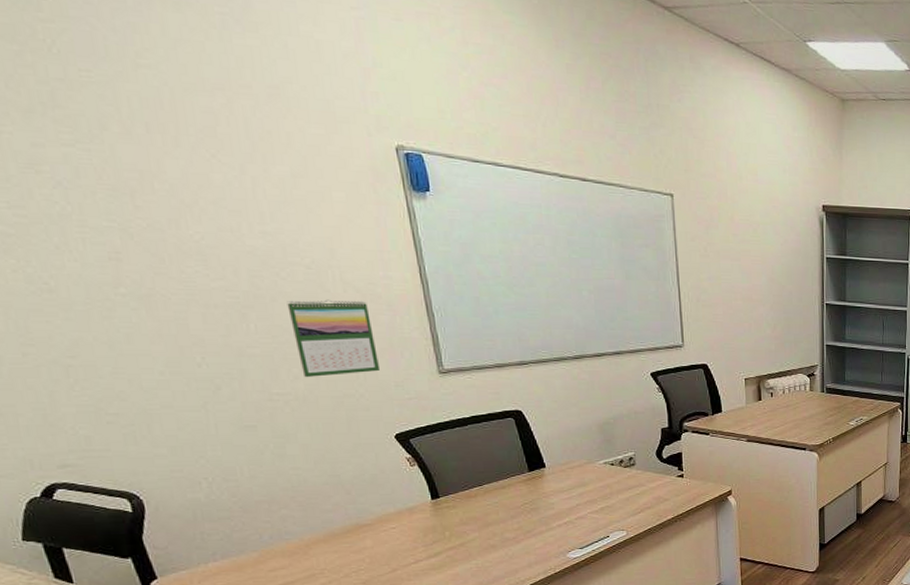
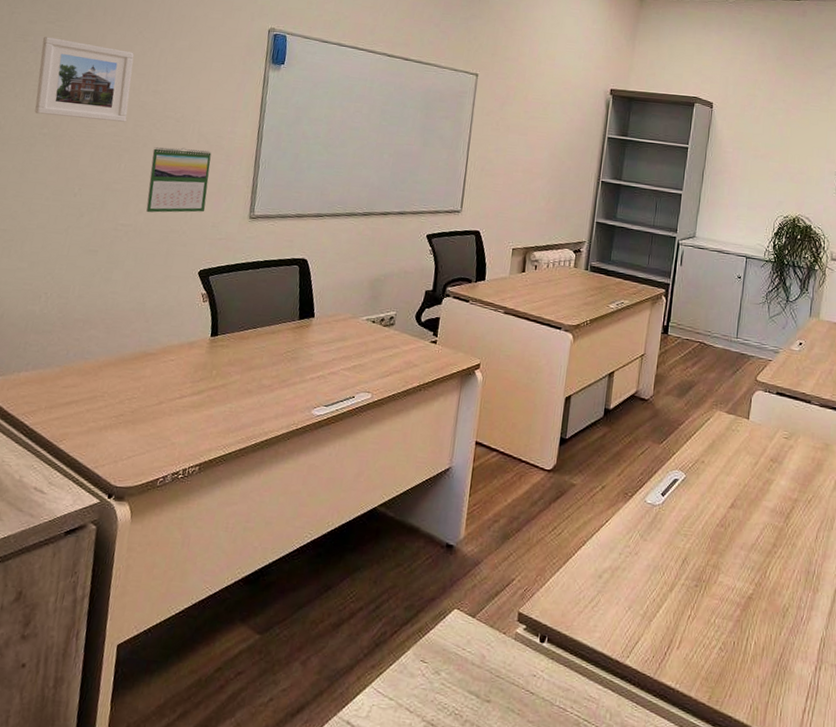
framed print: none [64,165,236,273] -> present [34,37,134,122]

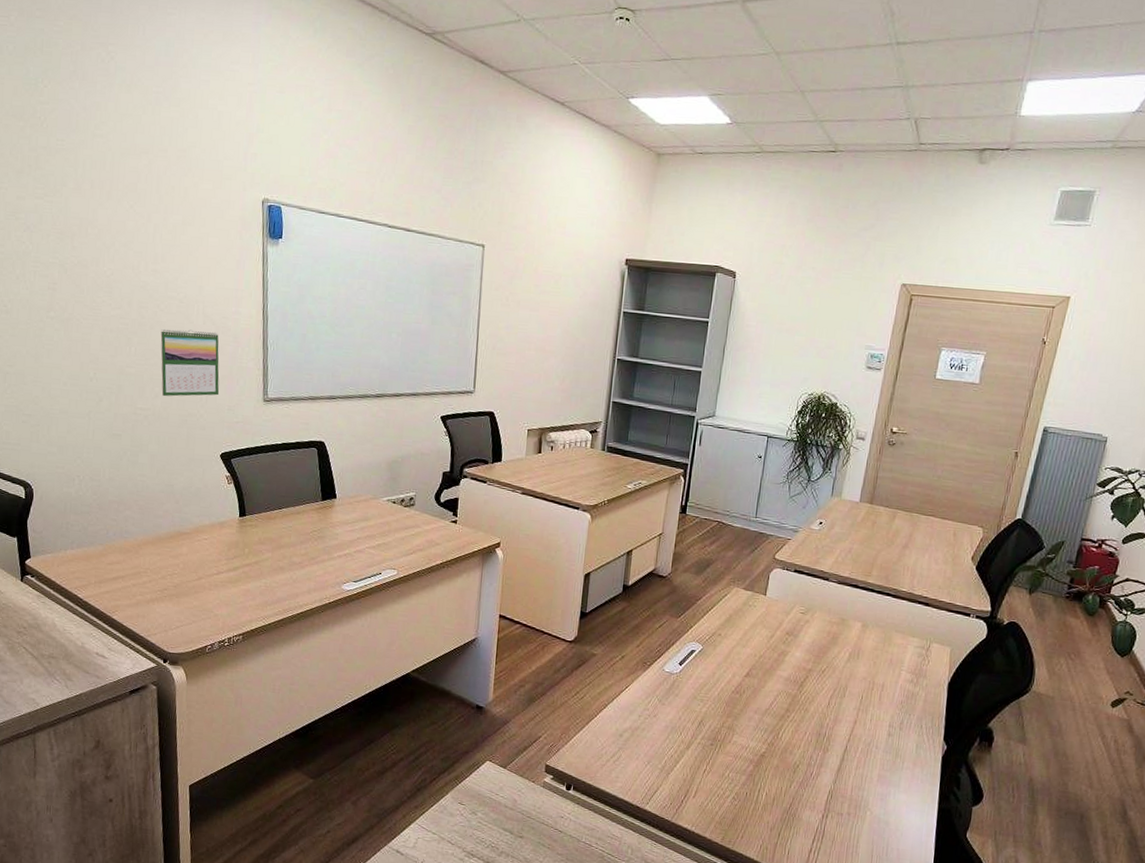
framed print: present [34,37,134,122] -> none [34,214,130,304]

